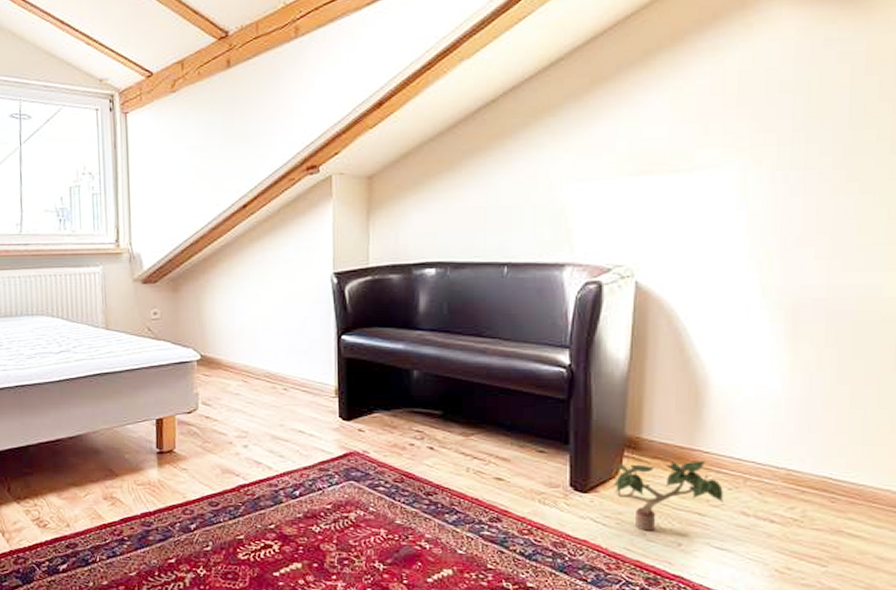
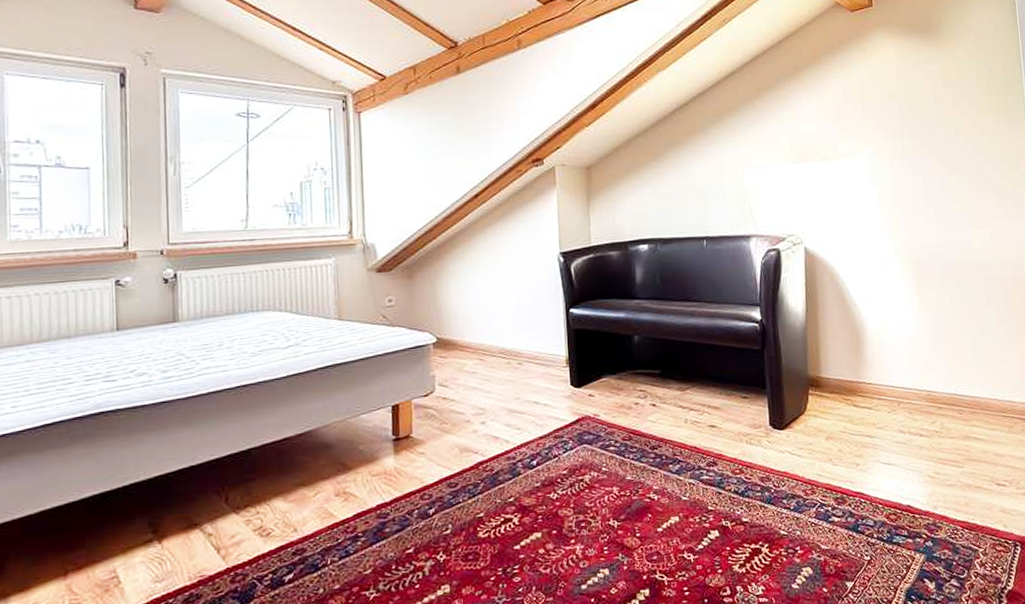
potted plant: present [611,461,723,531] -> none [801,391,885,457]

